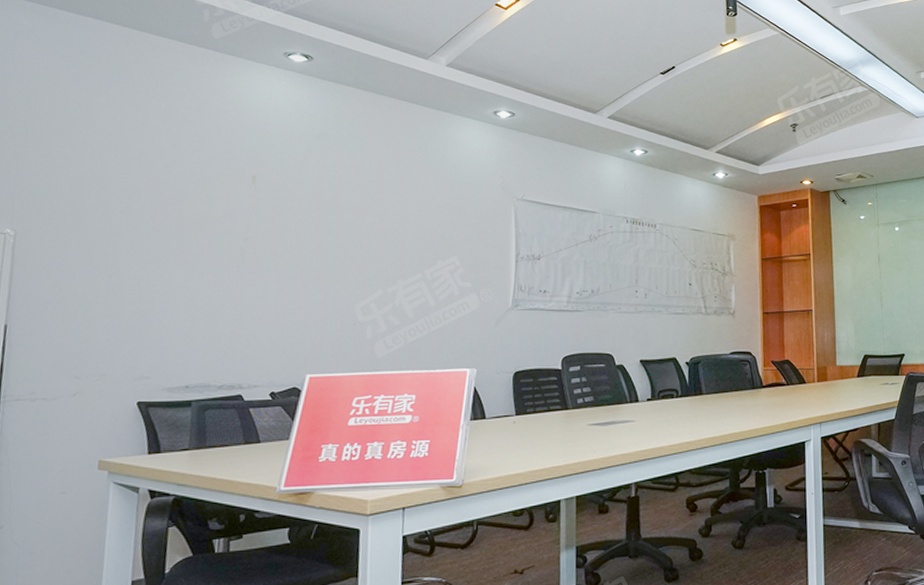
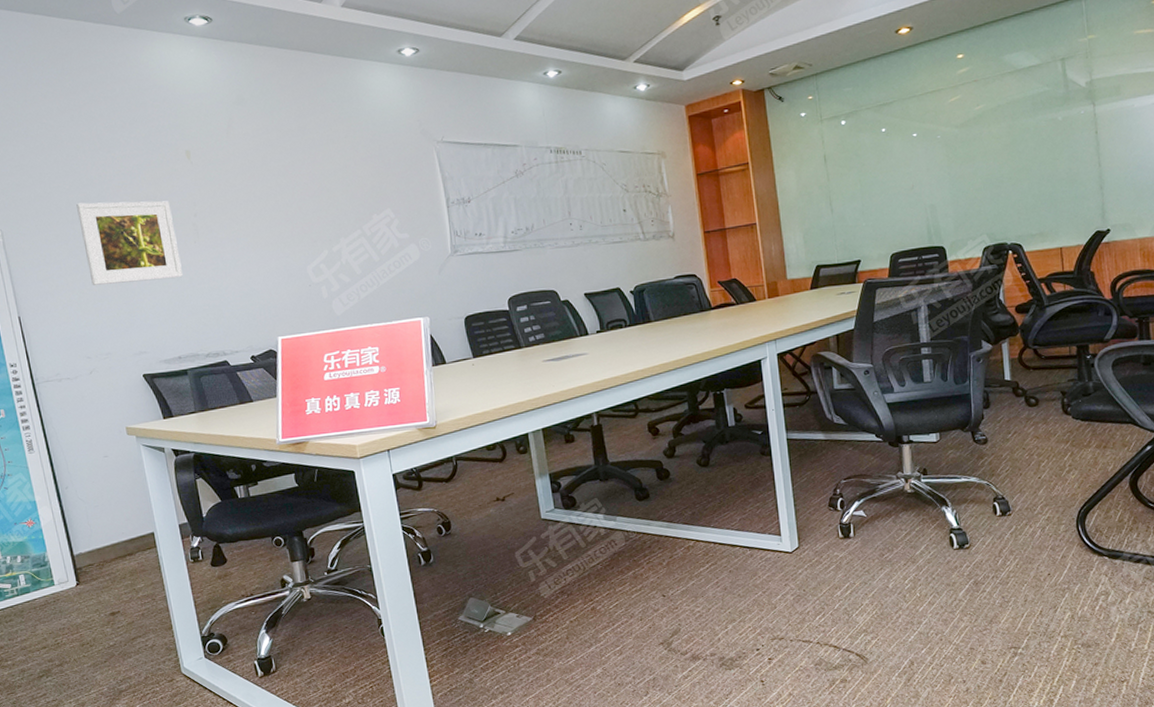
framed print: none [106,213,220,302] -> present [76,201,183,285]

